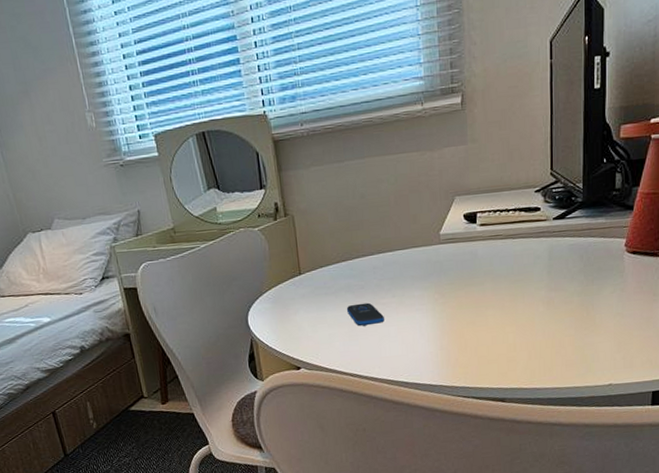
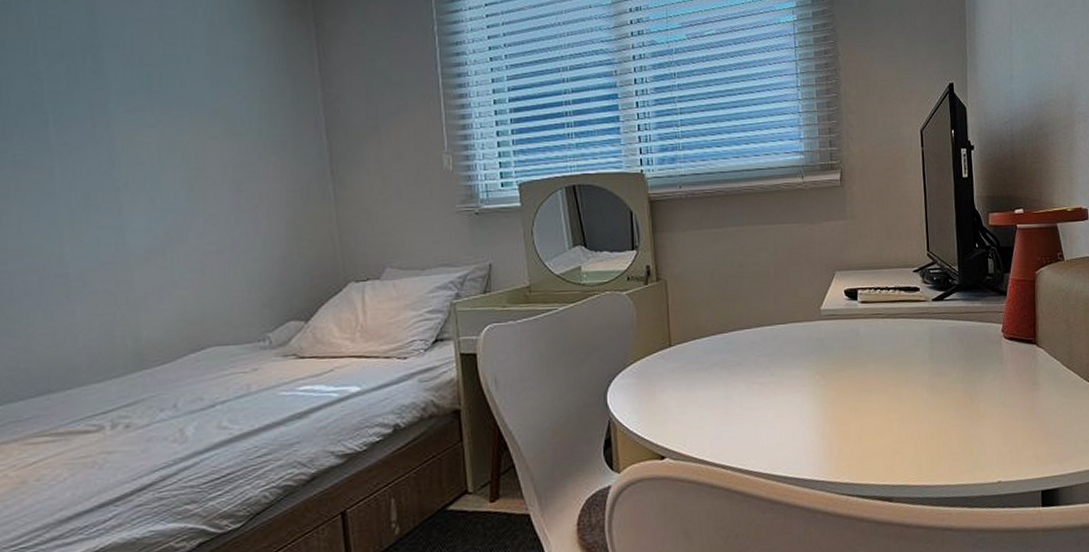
mobile phone: present [346,302,384,327] -> none [720,381,762,409]

